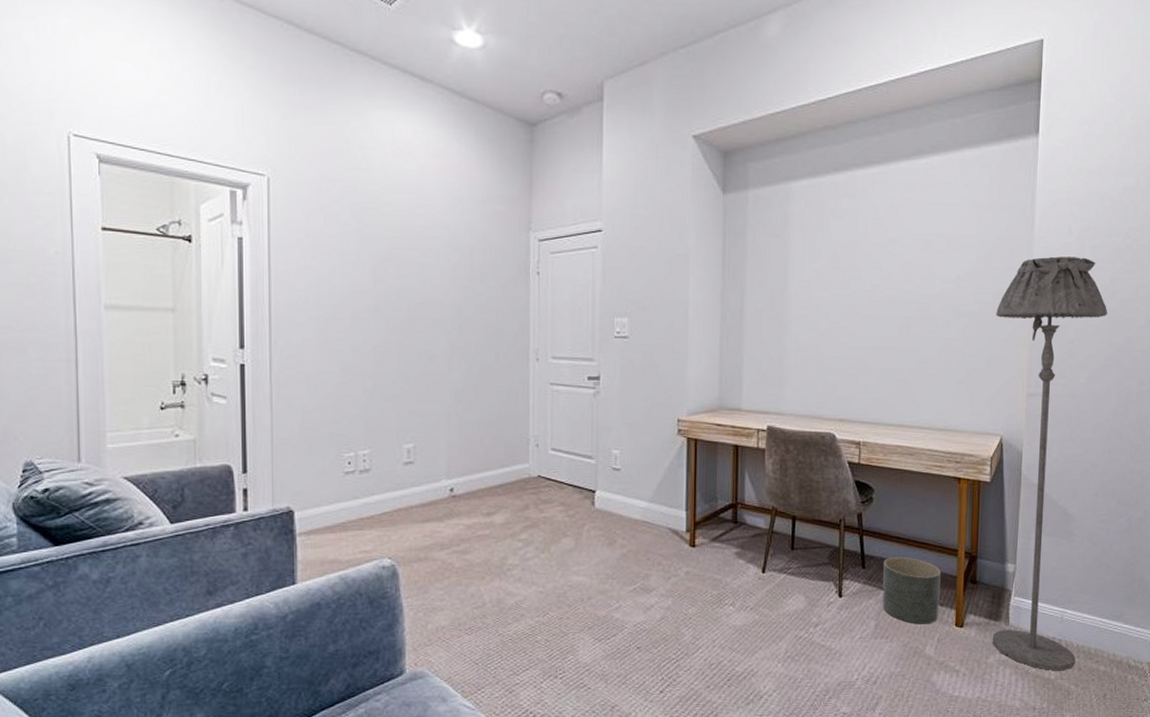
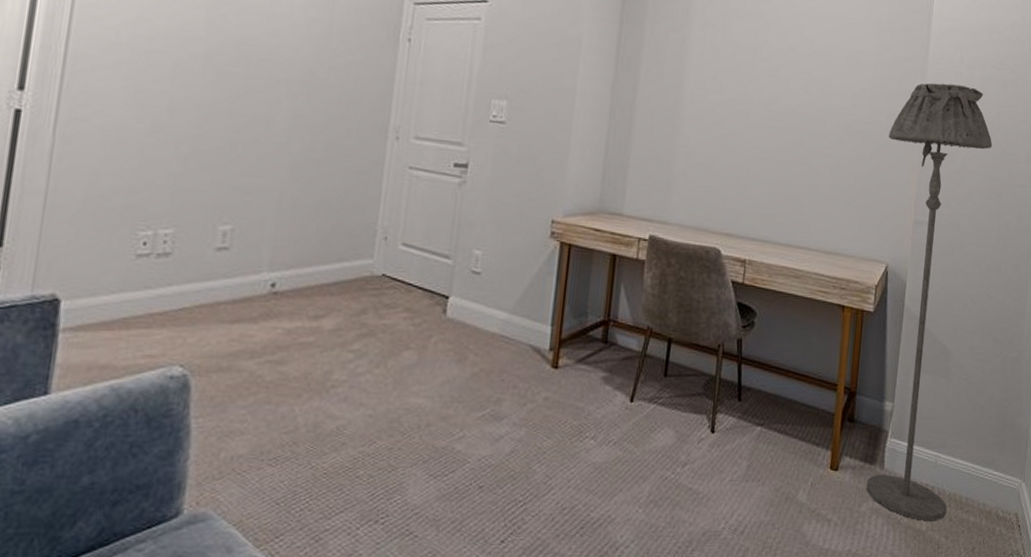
planter: present [882,556,941,624] -> none [756,389,819,466]

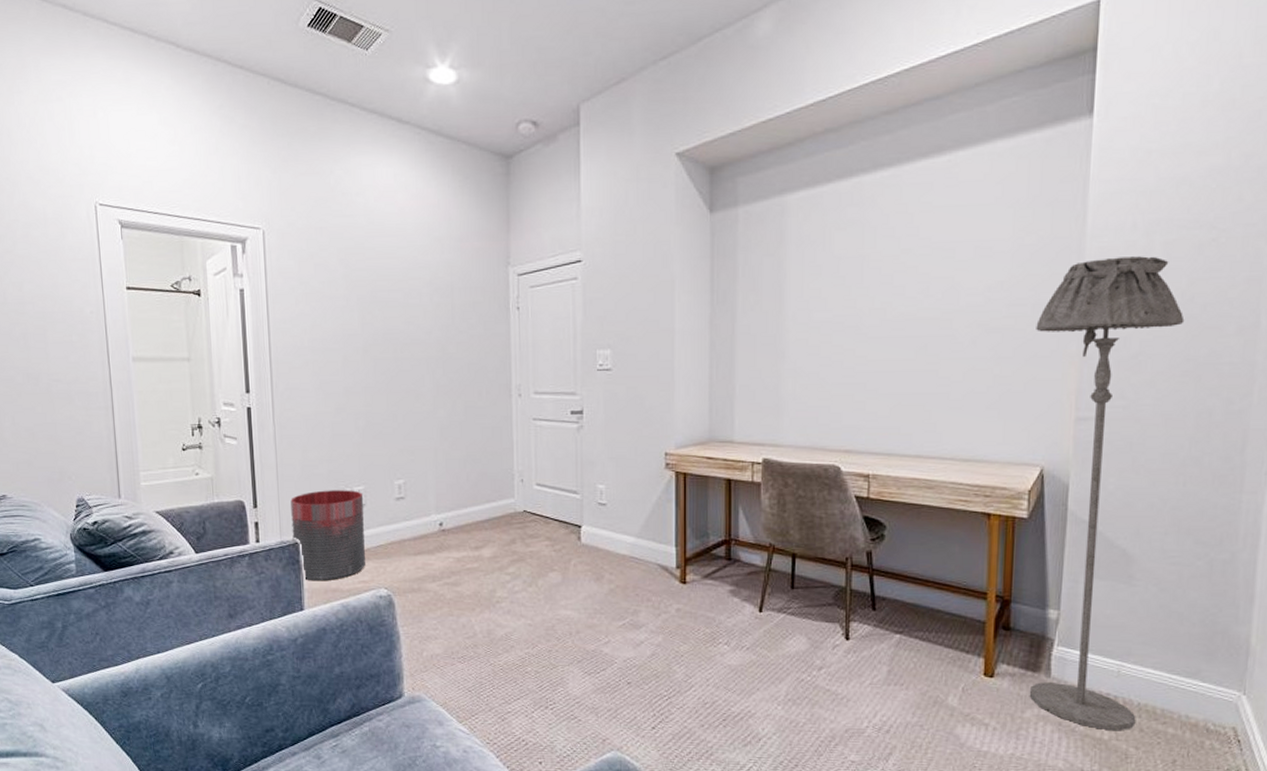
trash can: none [51,230,171,354] -> present [290,490,366,581]

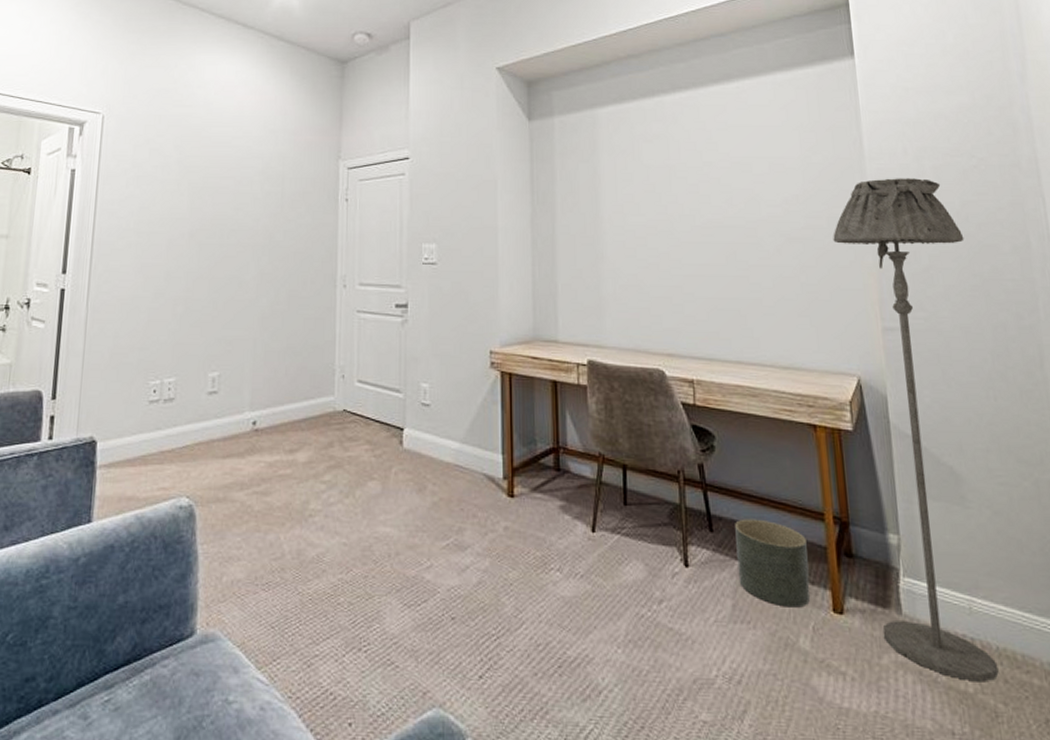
trash can: present [290,490,366,581] -> none [90,381,174,487]
planter: none [896,598,966,672] -> present [735,518,810,608]

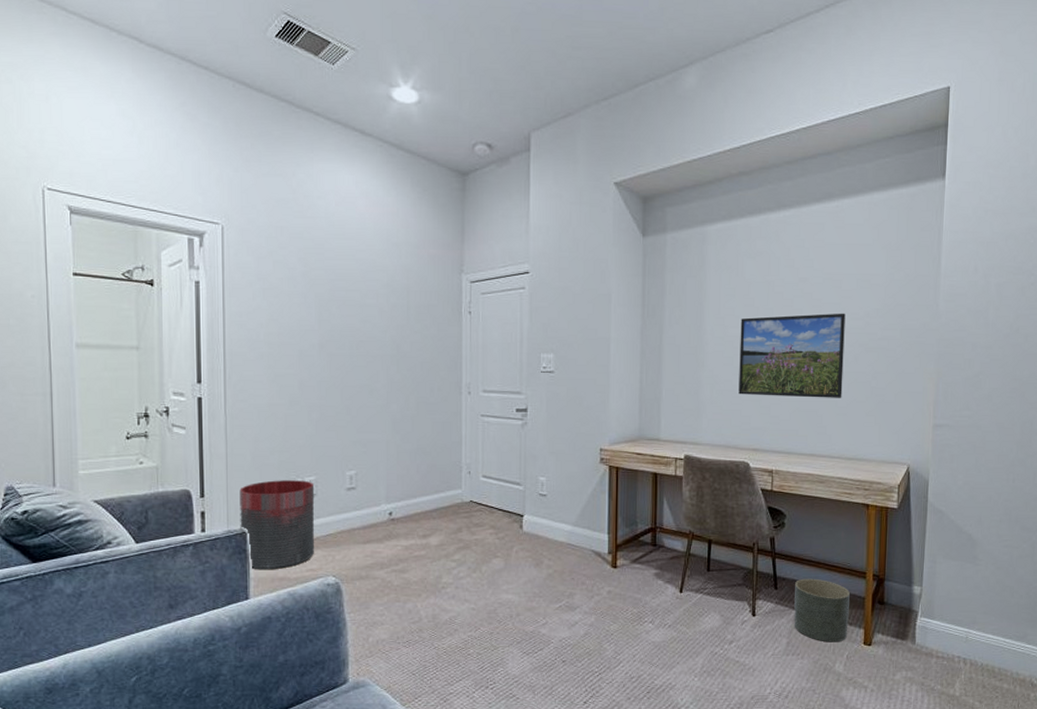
trash can: none [90,381,174,487] -> present [239,480,315,570]
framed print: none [641,199,768,296] -> present [738,313,846,398]
floor lamp: present [833,178,999,682] -> none [899,294,1013,688]

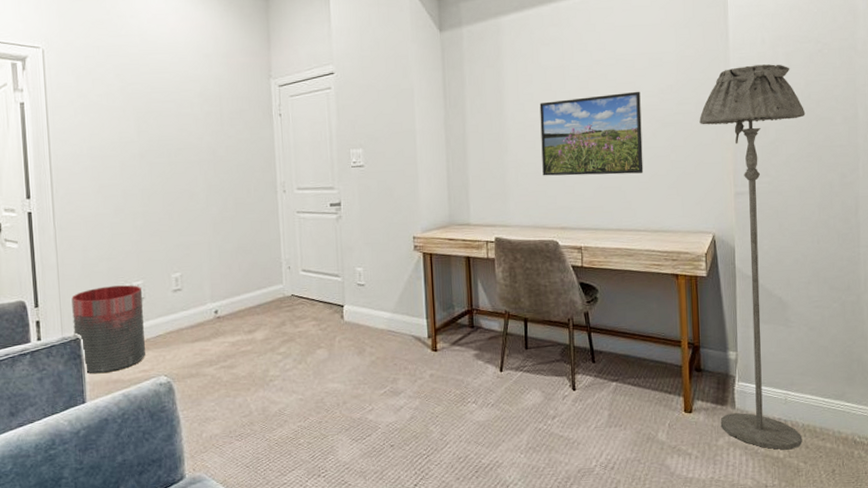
planter: present [794,578,850,642] -> none [612,350,668,412]
floor lamp: none [899,294,1013,688] -> present [699,64,806,450]

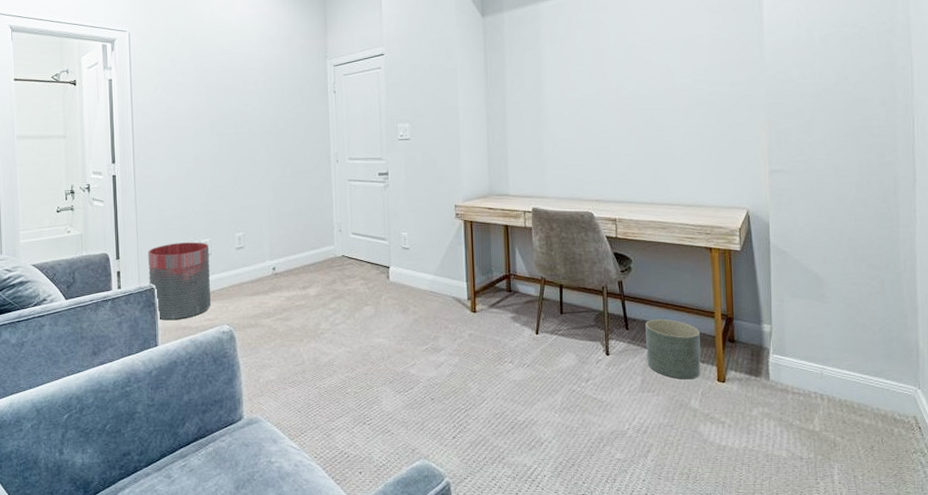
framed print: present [539,91,644,176] -> none [576,72,678,151]
planter: none [612,350,668,412] -> present [645,319,701,380]
floor lamp: present [699,64,806,450] -> none [733,47,842,424]

